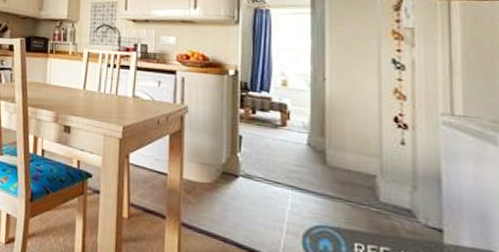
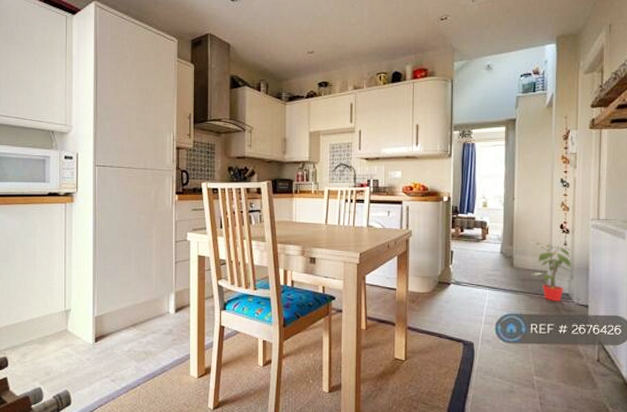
potted plant: none [345,135,414,218] -> present [527,242,572,301]

